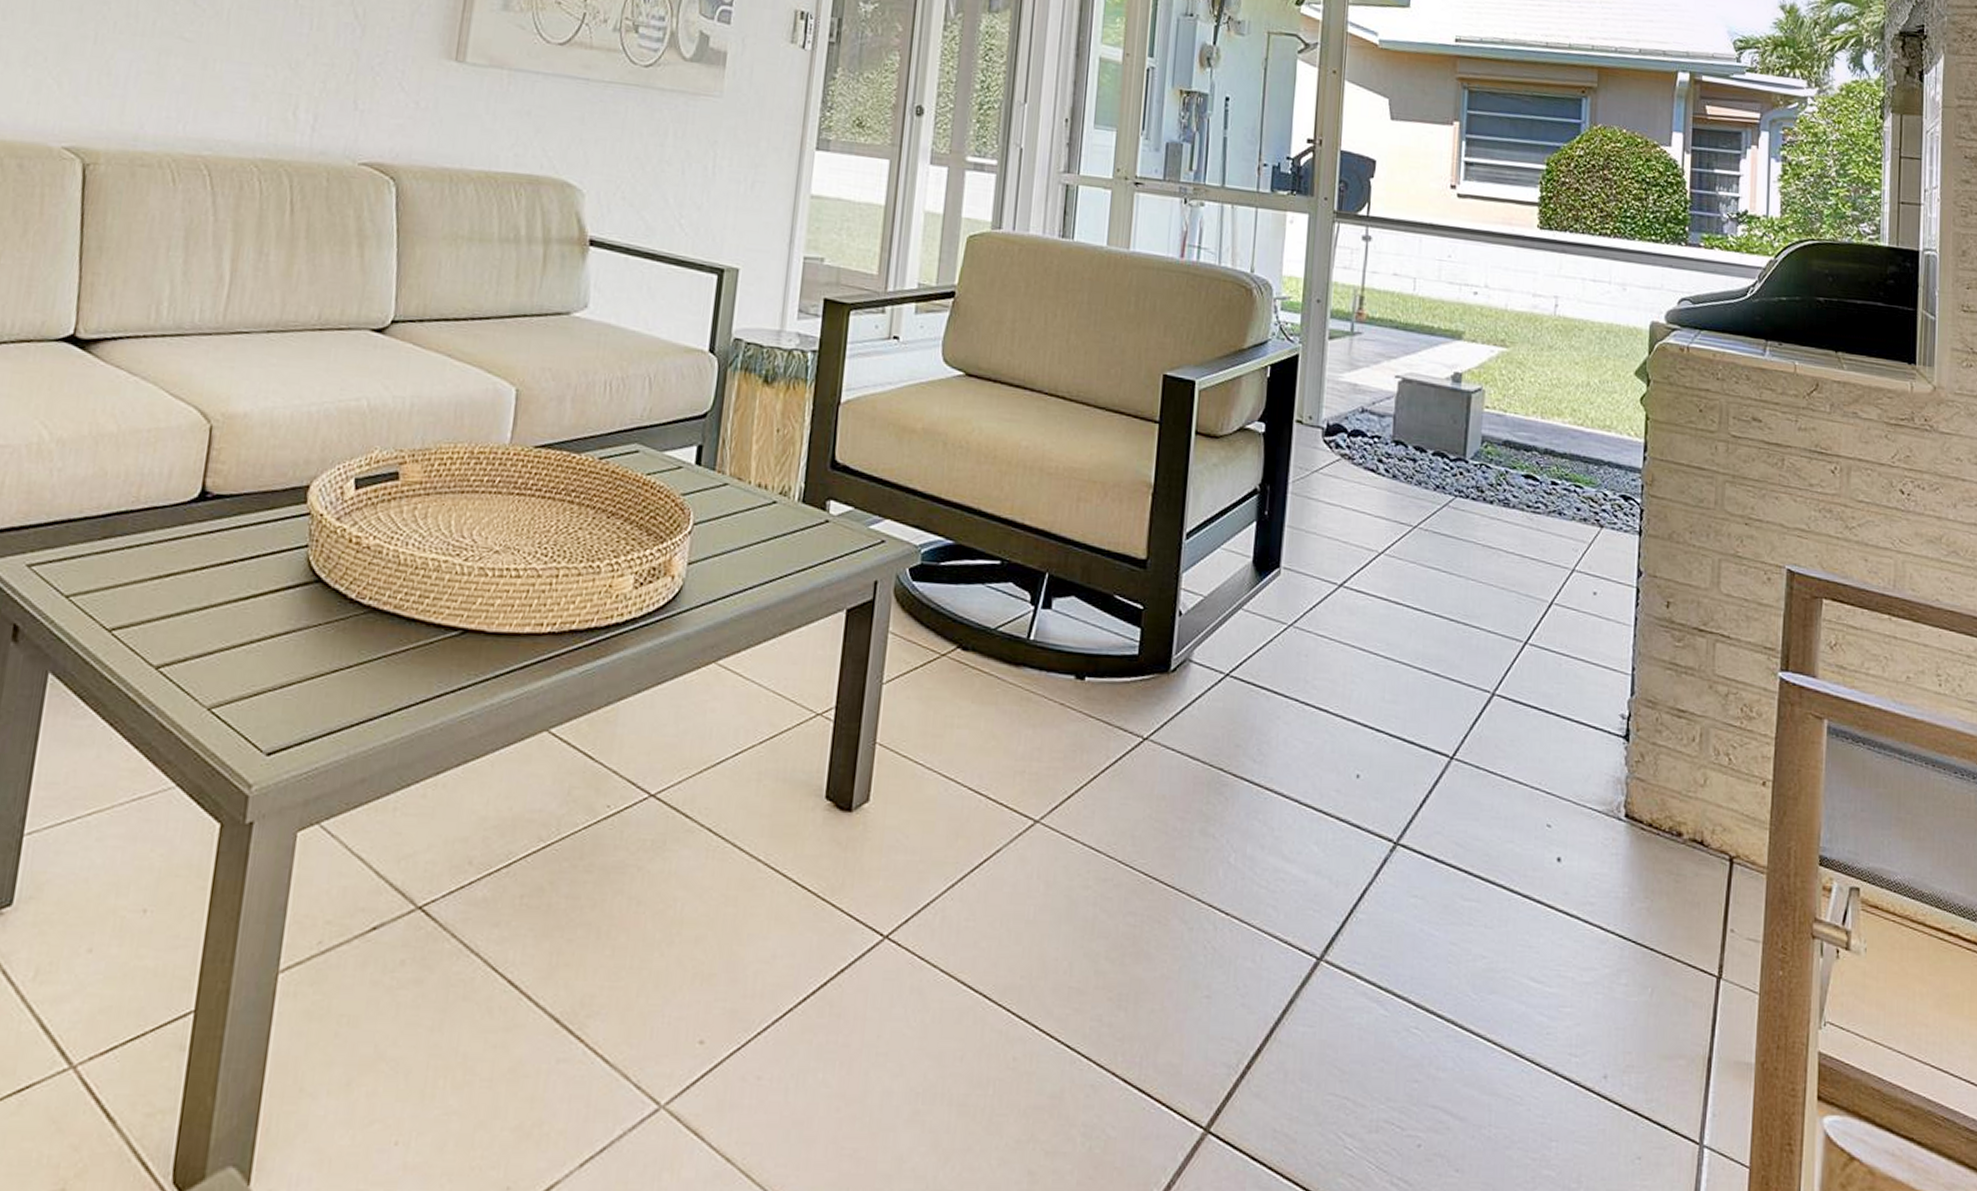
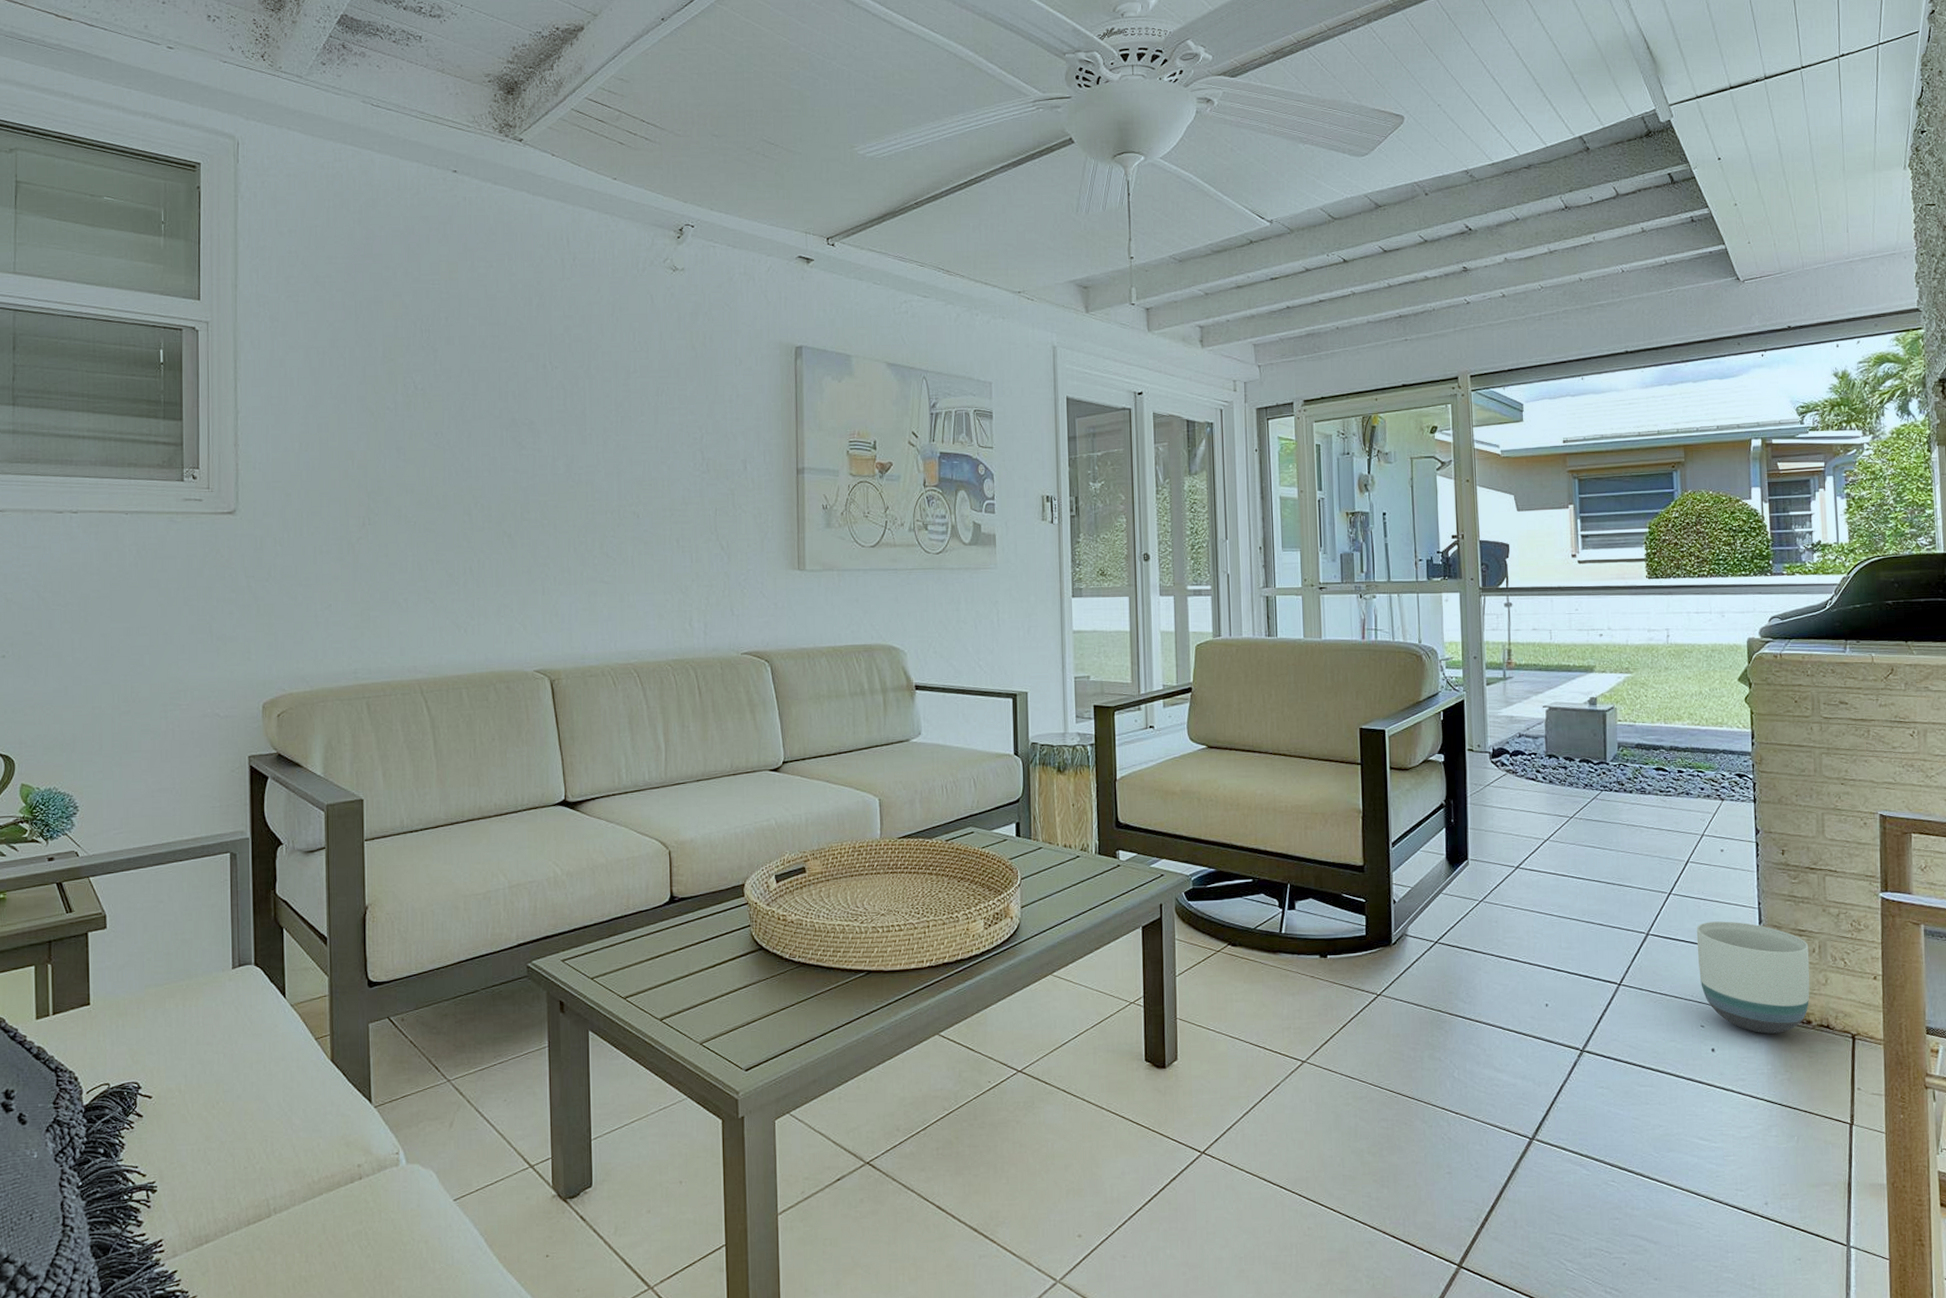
planter: none [1551,686,1688,846] -> present [1696,921,1810,1034]

